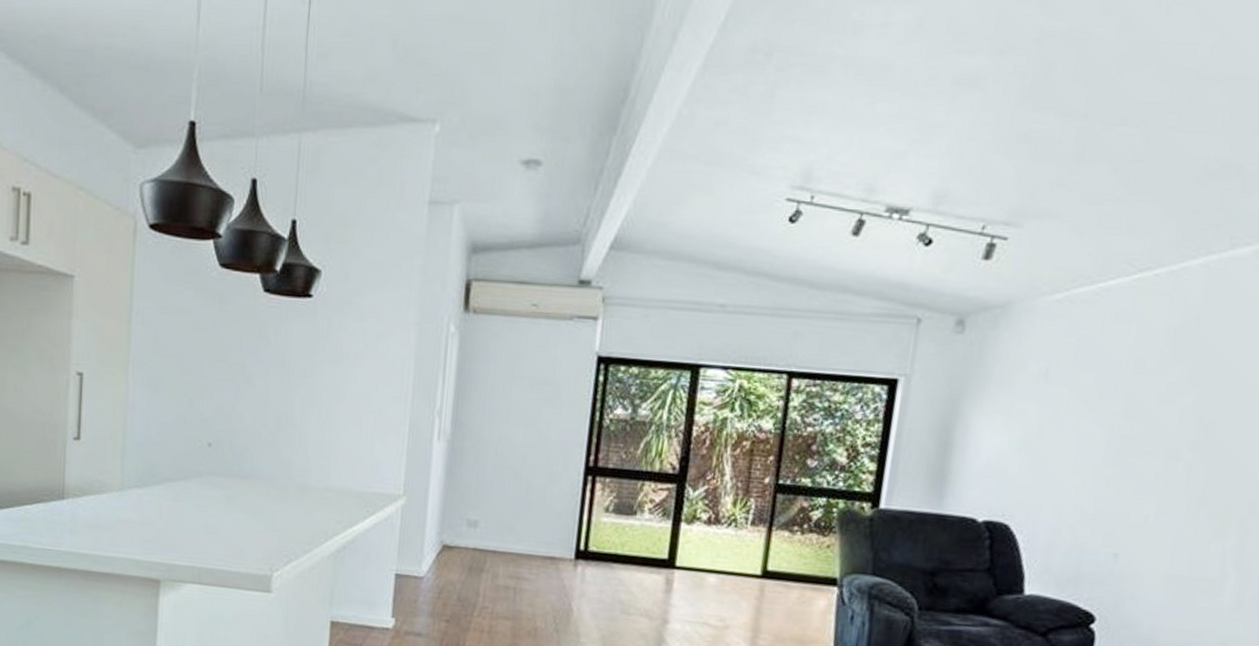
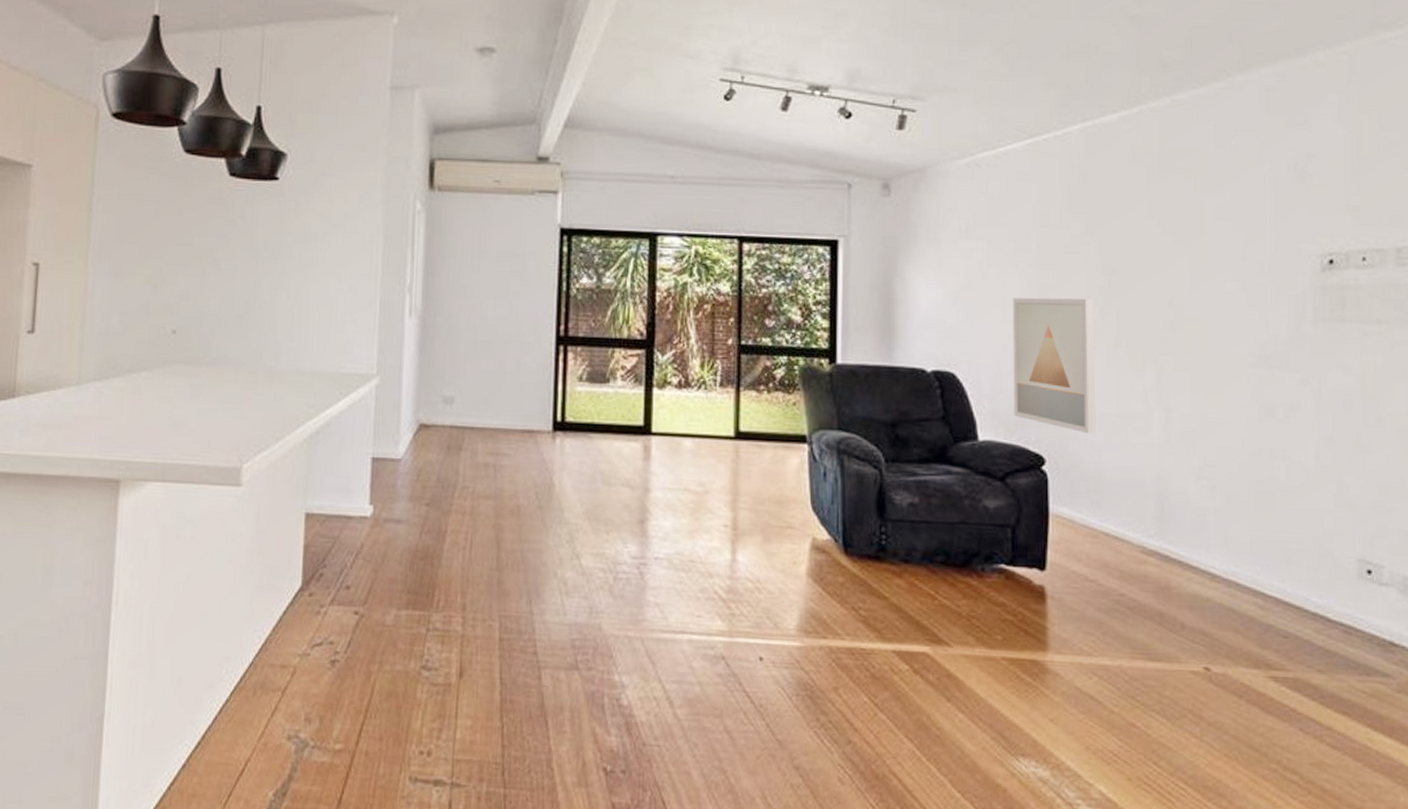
wall art: none [1068,448,1182,595] -> present [1013,297,1096,434]

